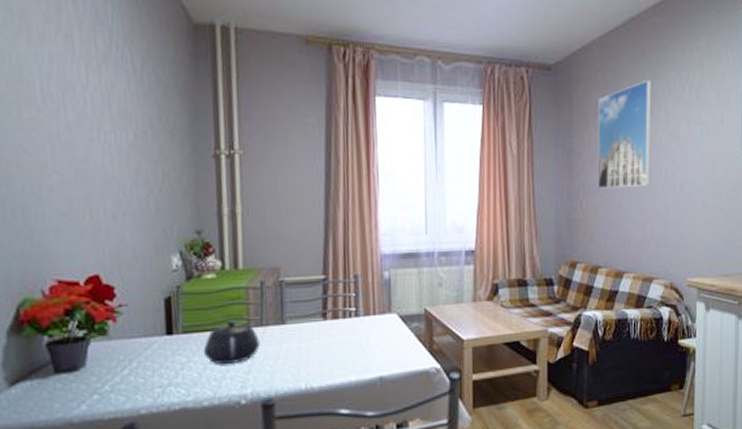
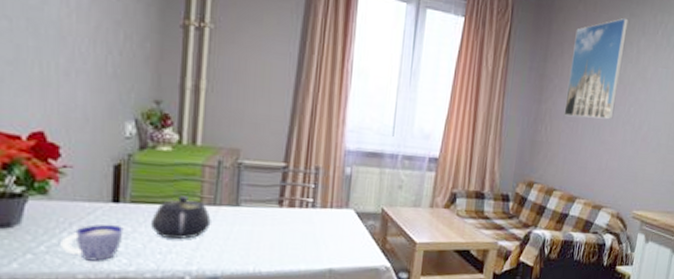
cup: none [122,356,179,395] -> present [60,224,124,261]

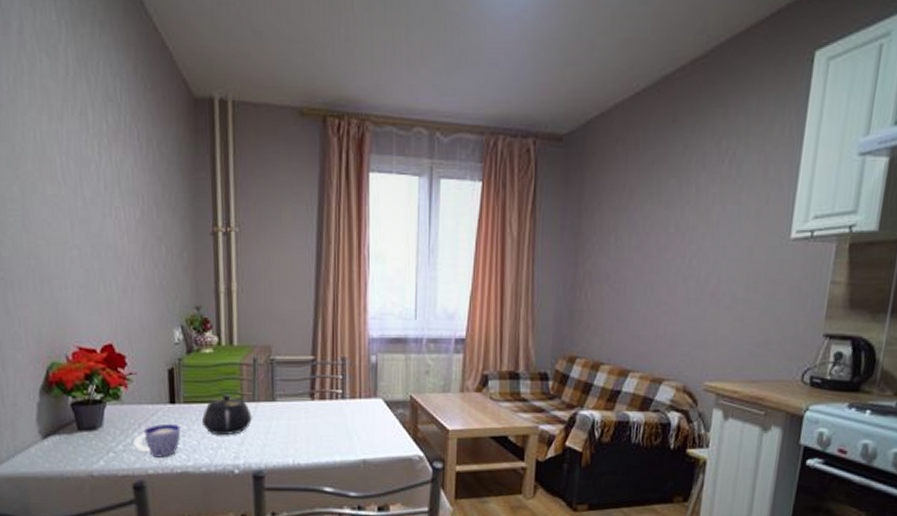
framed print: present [563,17,629,120] -> none [606,151,683,278]

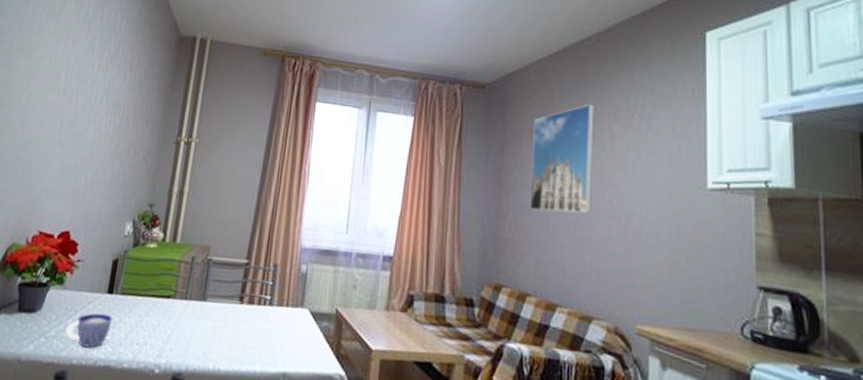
teapot: present [201,394,252,436] -> none [133,288,182,331]
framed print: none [606,151,683,278] -> present [529,103,594,214]

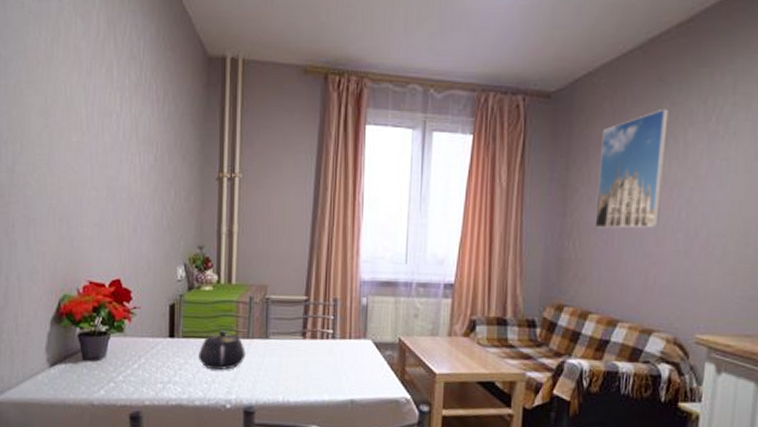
cup: present [65,313,113,348] -> none [133,356,178,389]
teapot: none [133,288,182,331] -> present [198,330,246,370]

